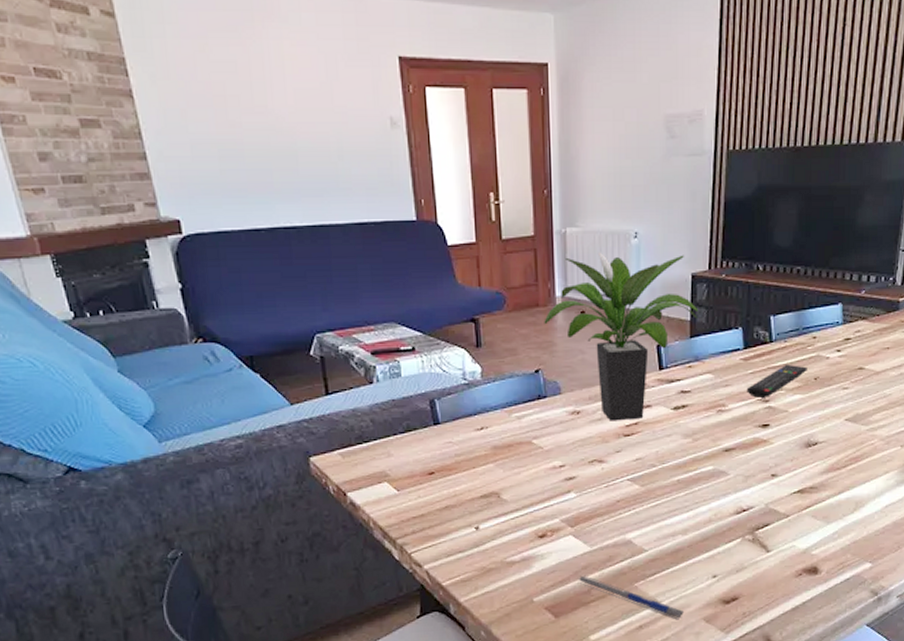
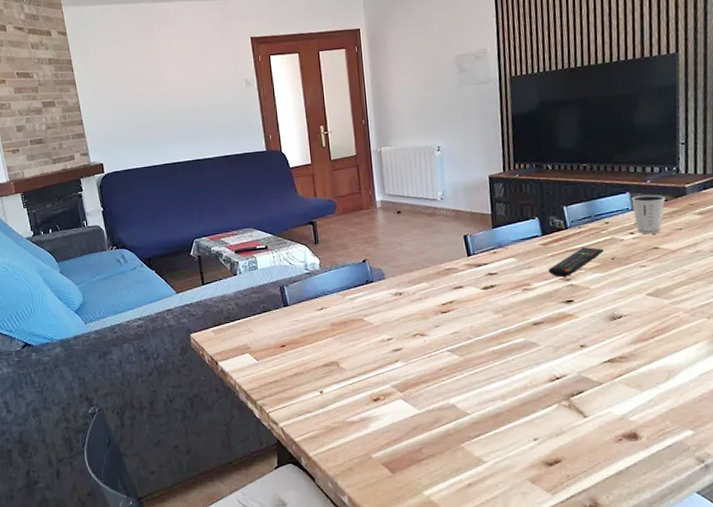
potted plant: present [544,252,699,421] -> none [367,161,498,301]
pen: present [577,575,683,620] -> none [409,435,509,480]
dixie cup: none [842,308,878,353] -> present [631,194,666,235]

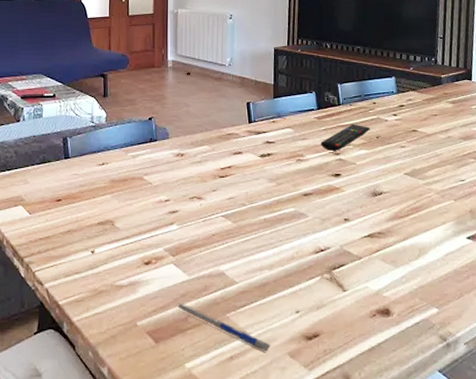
pen: none [409,435,509,480] -> present [176,303,270,353]
dixie cup: present [631,194,666,235] -> none [396,81,425,117]

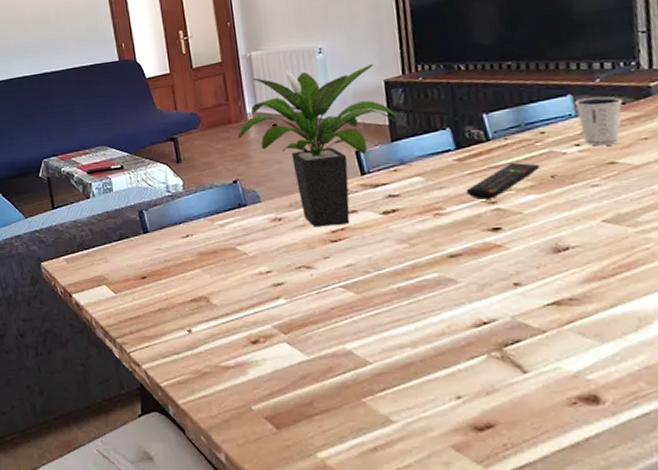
potted plant: none [158,28,280,164] -> present [237,63,397,227]
pen: present [176,303,270,353] -> none [296,386,426,445]
dixie cup: none [396,81,425,117] -> present [574,96,623,146]

